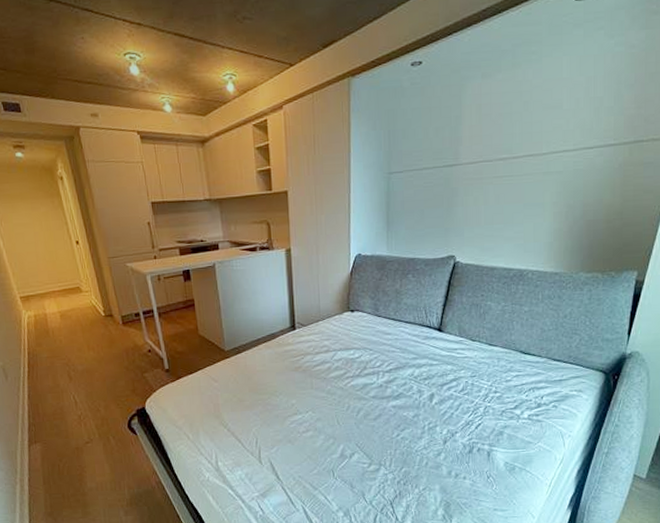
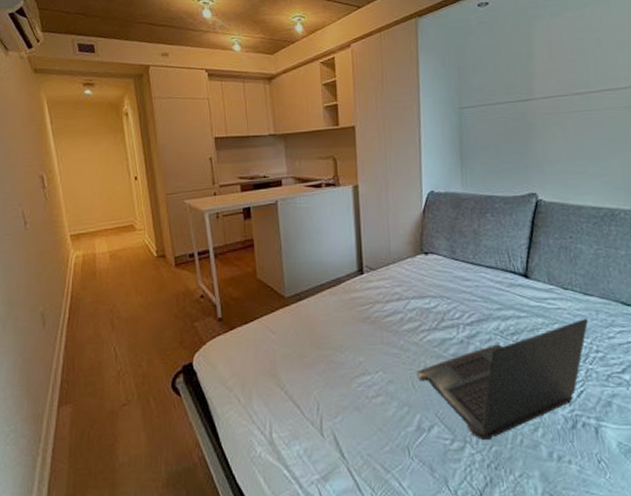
laptop: none [341,366,490,463] -> present [416,319,588,440]

